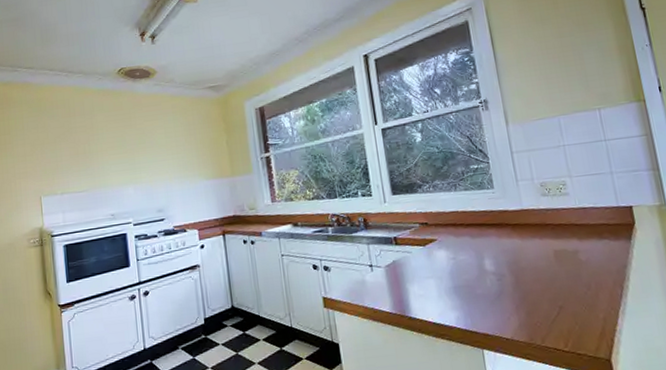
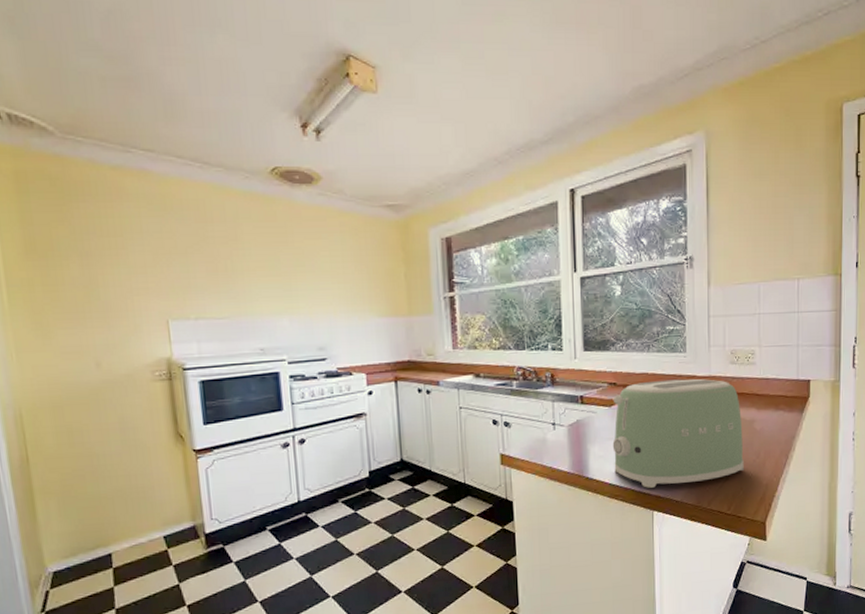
toaster: none [426,212,576,326] -> present [612,378,744,488]

